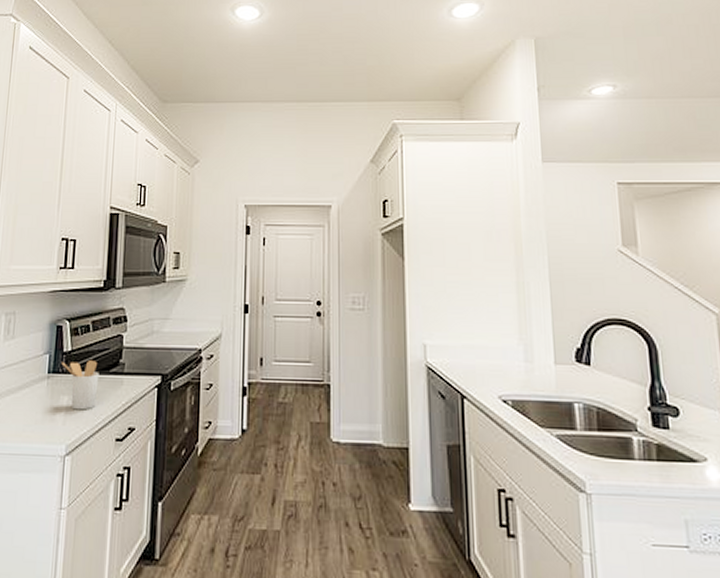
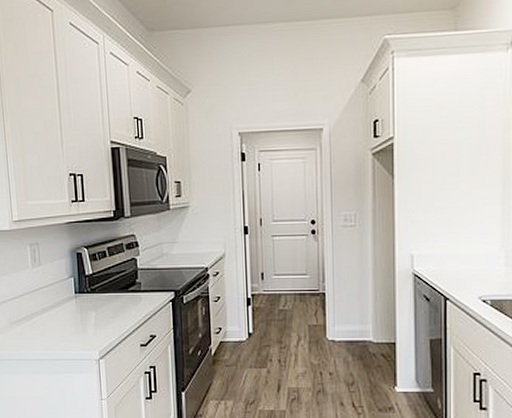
utensil holder: present [61,361,99,410] -> none [85,281,120,323]

